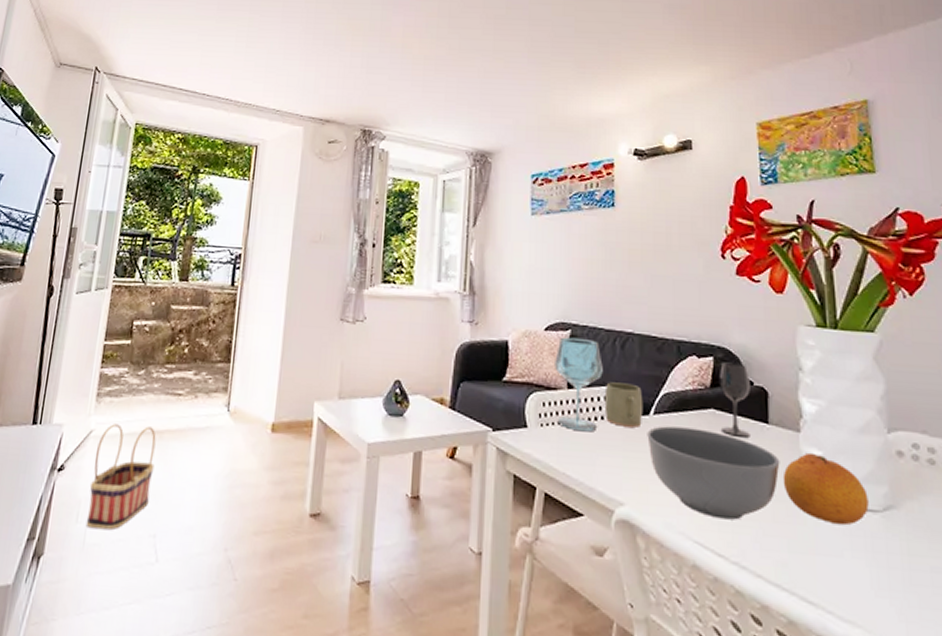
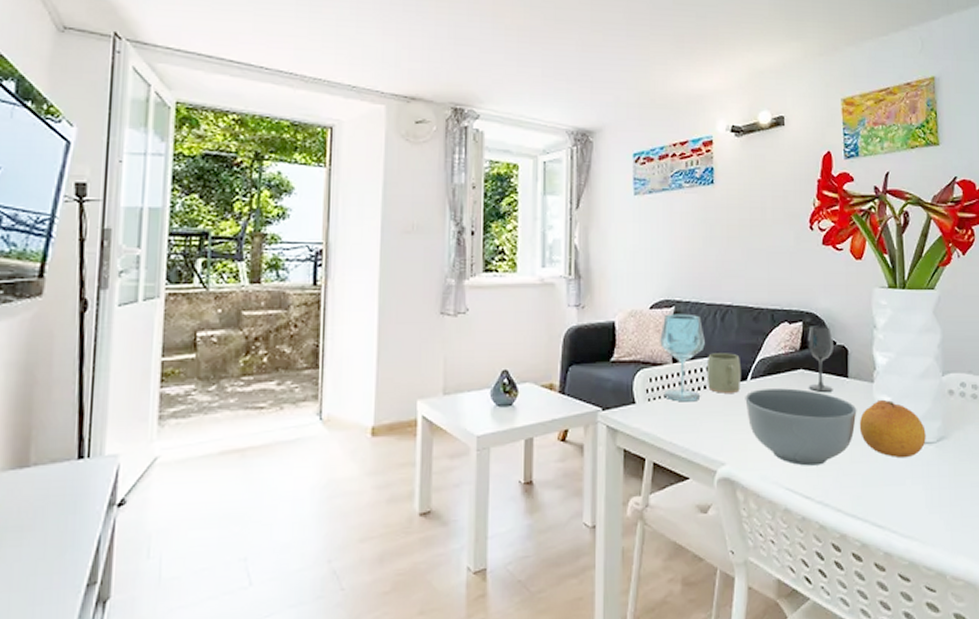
basket: present [86,424,156,529] -> none [160,445,238,561]

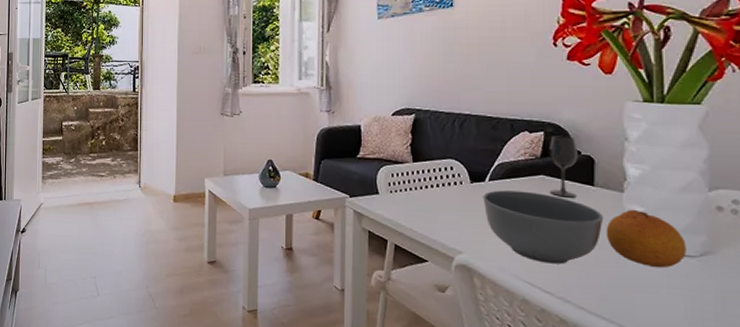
wine glass: present [660,313,706,402] -> none [401,120,445,197]
mug: present [706,353,742,393] -> none [445,156,480,192]

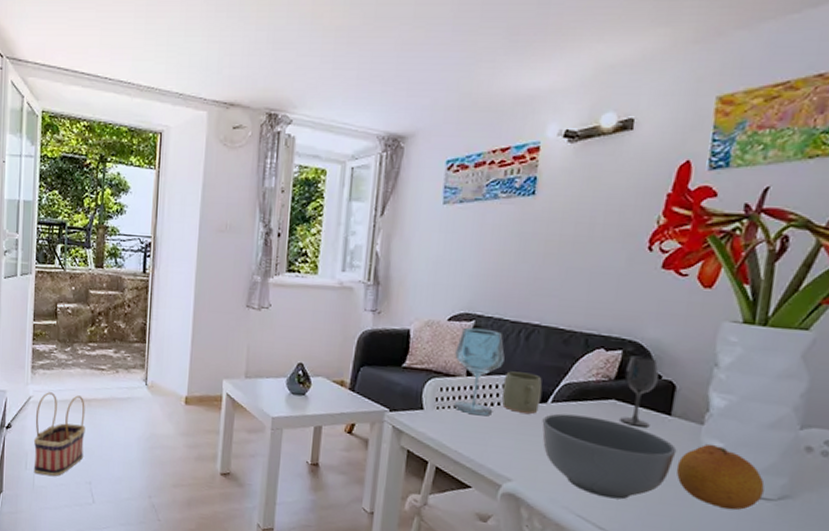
basket: none [45,198,89,273] -> present [33,392,86,476]
wine glass: none [401,120,445,197] -> present [453,327,506,416]
mug: none [445,156,480,192] -> present [502,371,543,414]

